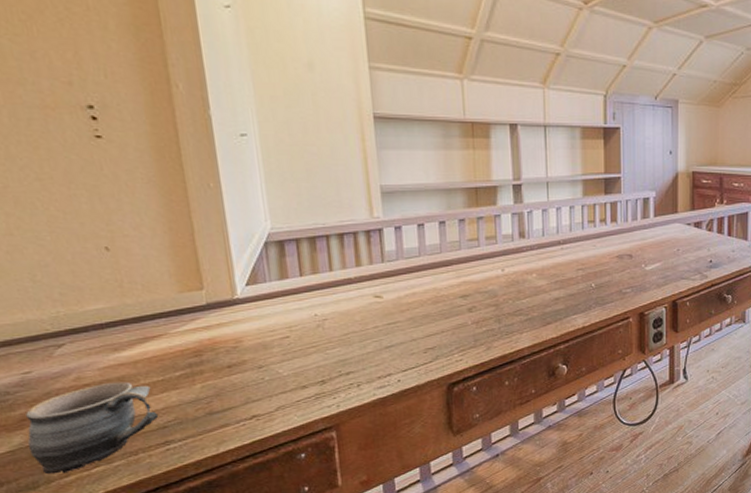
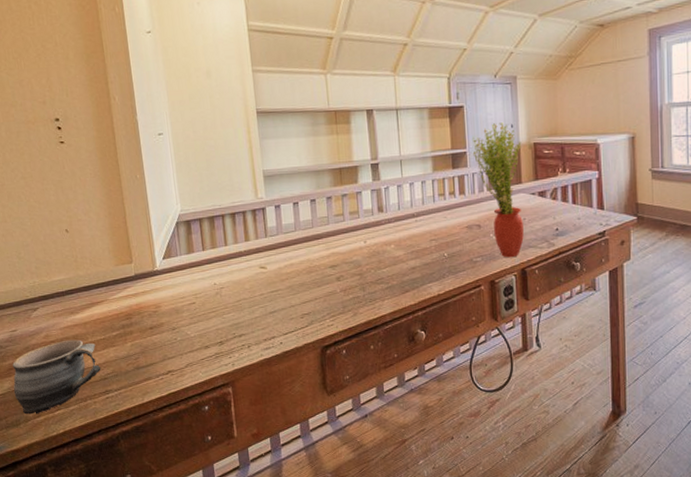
potted plant: none [627,148,680,290] -> present [472,123,524,258]

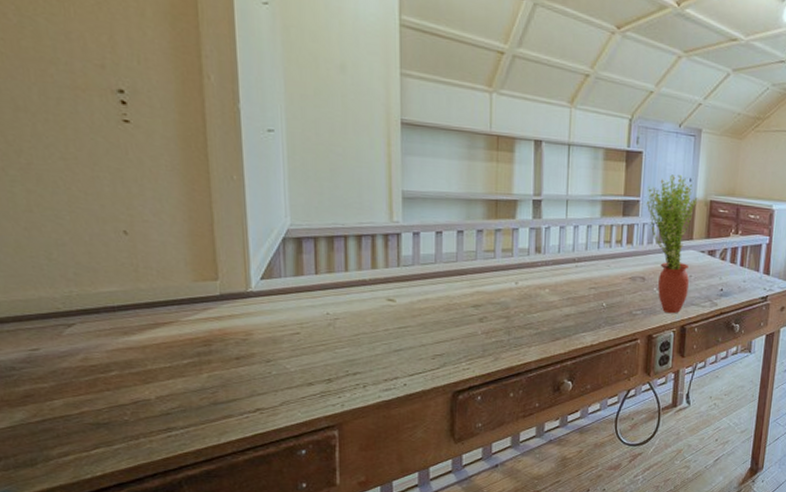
mug: present [12,339,101,415] -> none [28,365,163,453]

